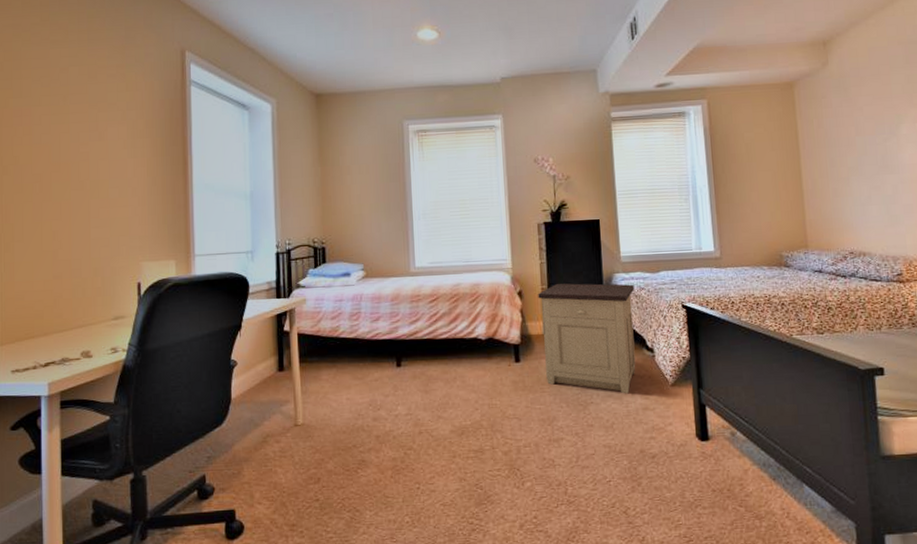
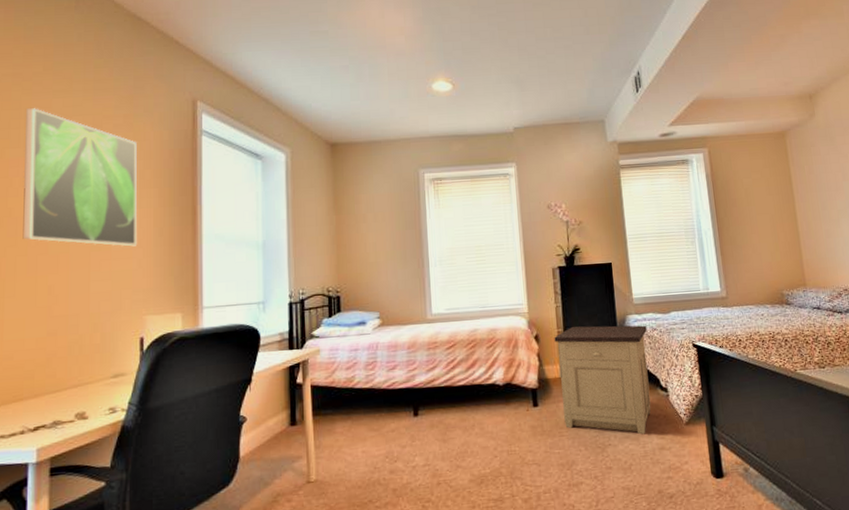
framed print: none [26,58,133,195] -> present [22,108,138,247]

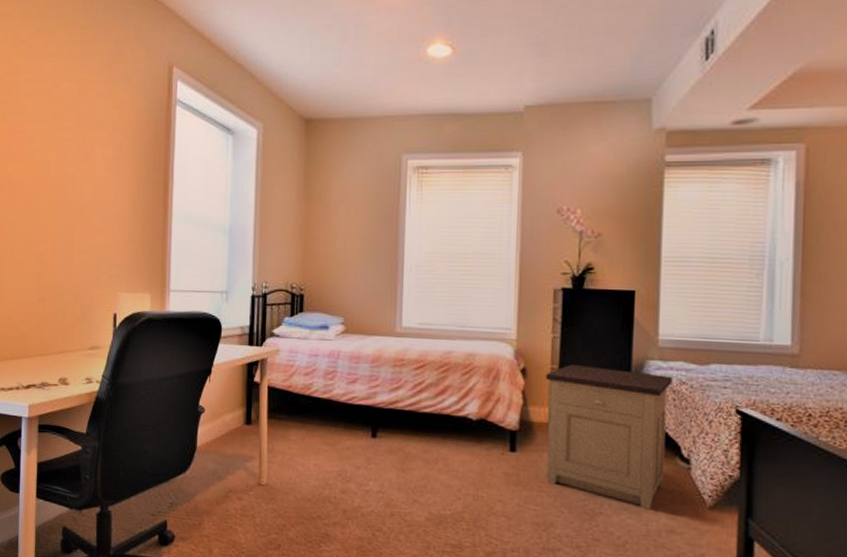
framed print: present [22,108,138,247] -> none [19,72,116,221]

